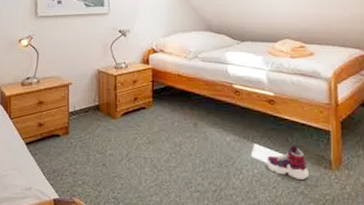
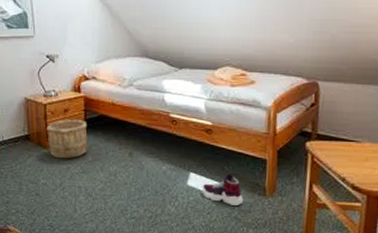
wooden bucket: none [116,89,155,129] -> present [47,119,88,159]

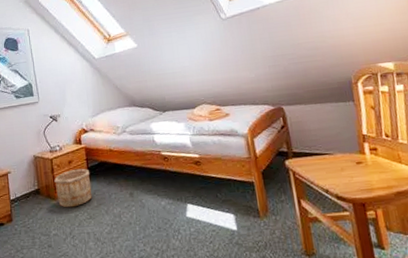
sneaker: present [202,174,243,206] -> none [200,201,241,231]

